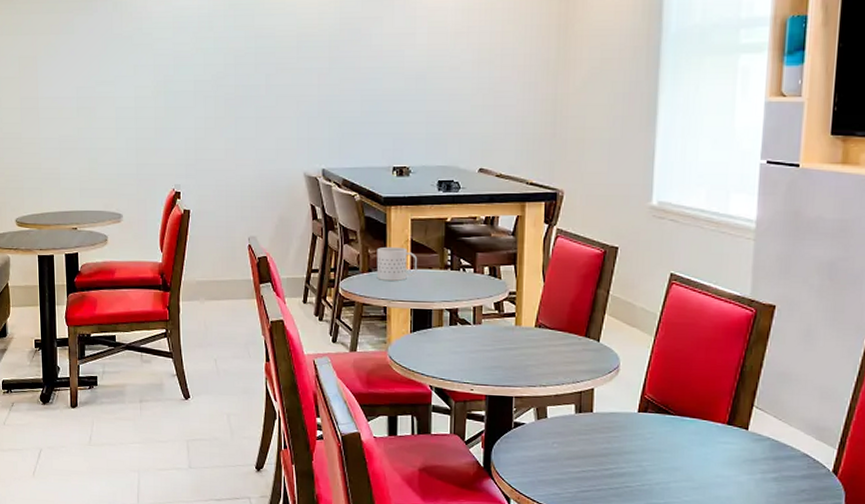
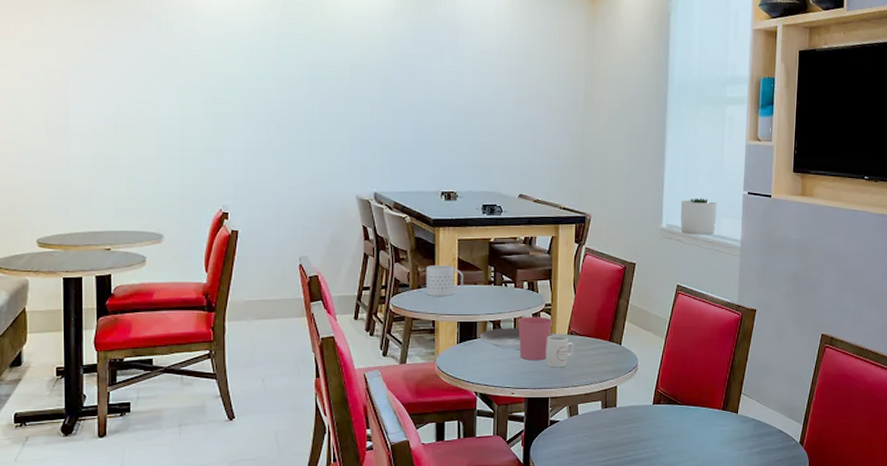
plate: none [434,317,518,341] -> present [479,328,553,349]
dixie cup: none [477,305,517,356] -> present [517,316,552,361]
mug: none [509,327,543,365] -> present [545,335,574,368]
planter: none [676,169,725,215] -> present [680,197,717,236]

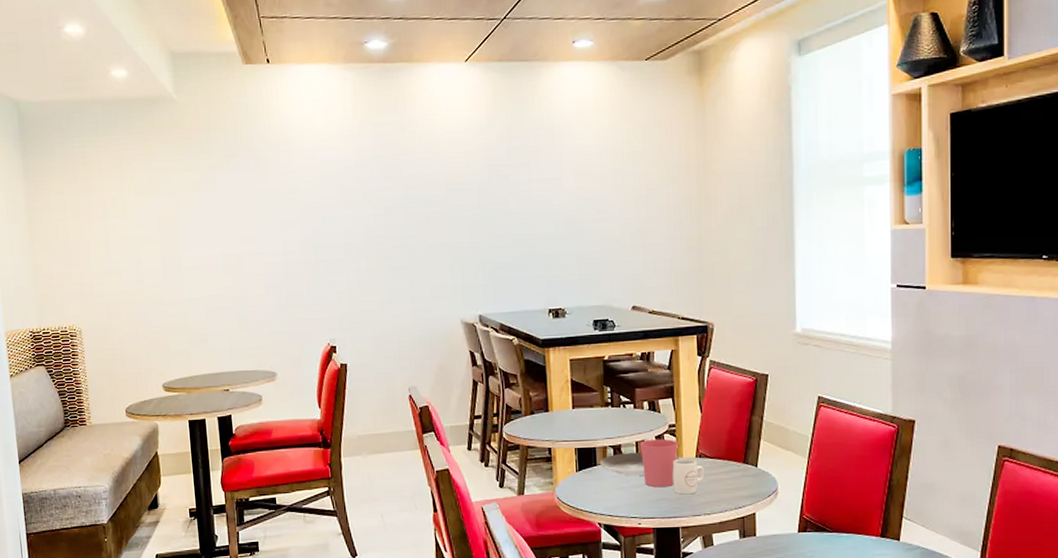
mug: present [425,265,464,296] -> none [538,387,579,422]
planter: present [680,197,717,236] -> none [817,295,861,339]

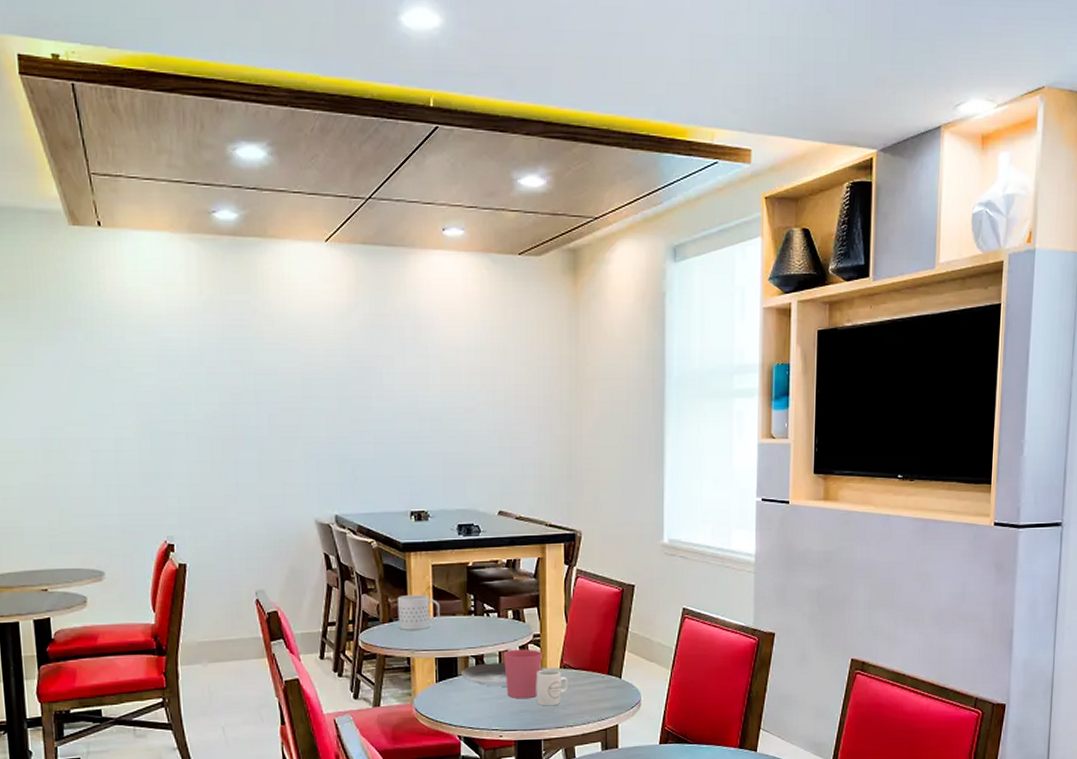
mug: none [538,387,579,422] -> present [397,594,441,630]

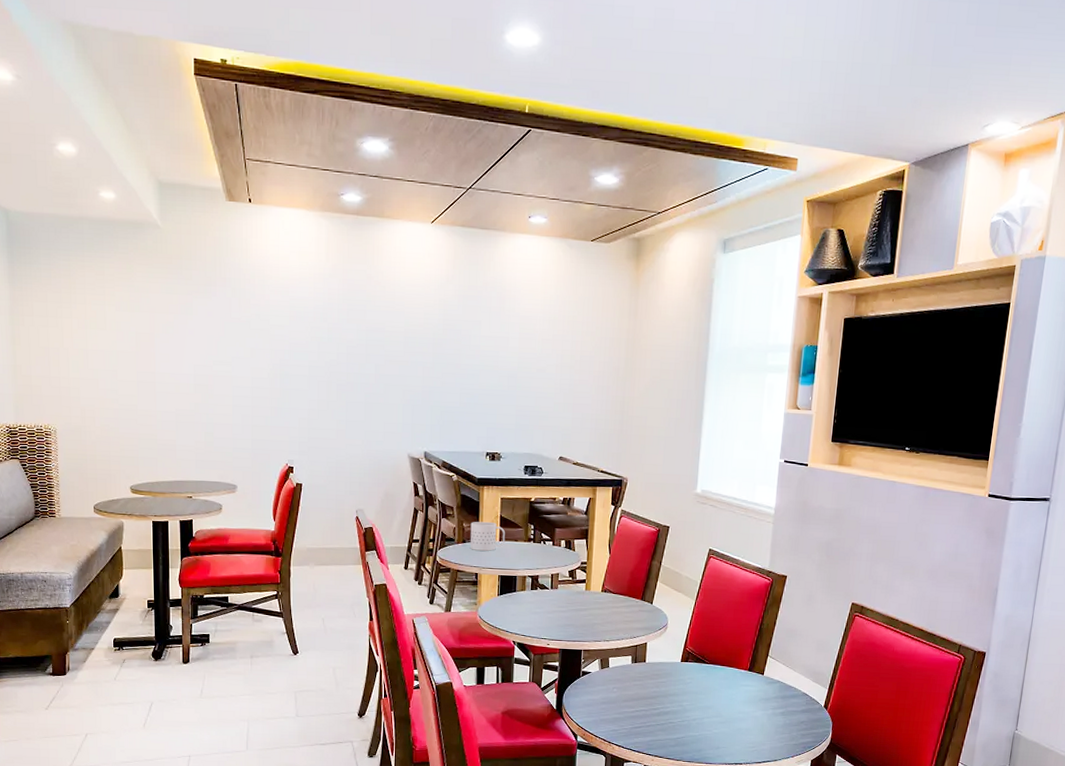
plate: present [460,662,544,687] -> none [518,583,588,603]
dixie cup: present [502,649,542,699] -> none [554,573,587,615]
mug: present [535,669,568,706] -> none [579,592,608,623]

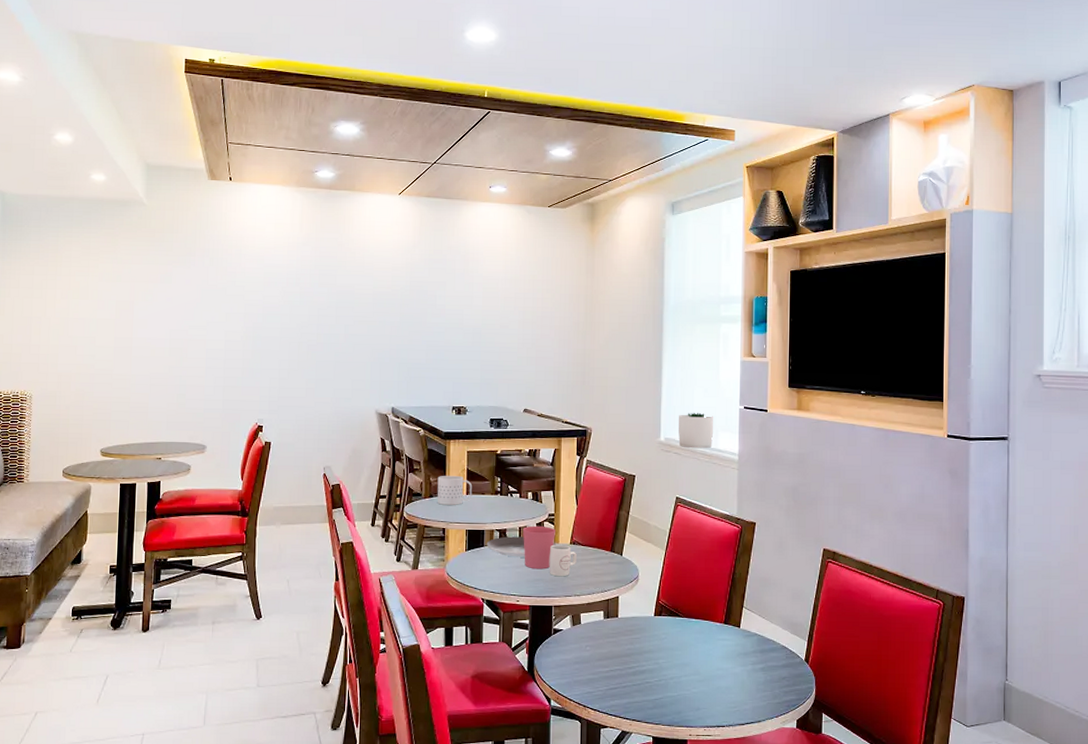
plate: none [518,583,588,603] -> present [486,536,556,558]
dixie cup: none [554,573,587,615] -> present [522,525,555,570]
mug: none [579,592,608,623] -> present [549,544,577,577]
planter: none [715,464,753,502] -> present [678,412,714,449]

